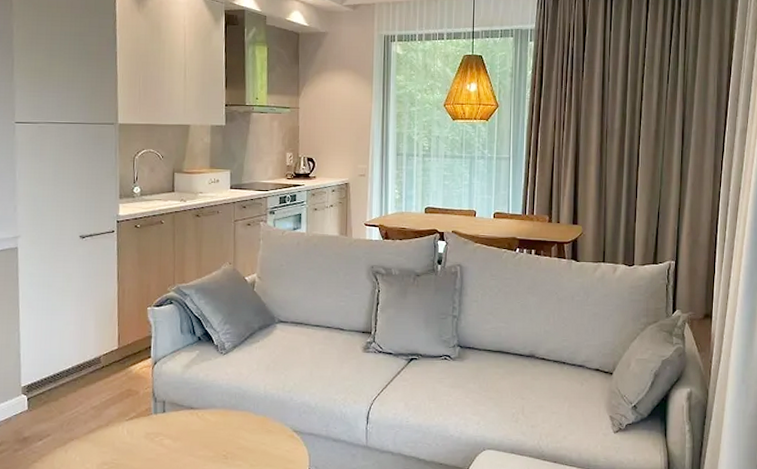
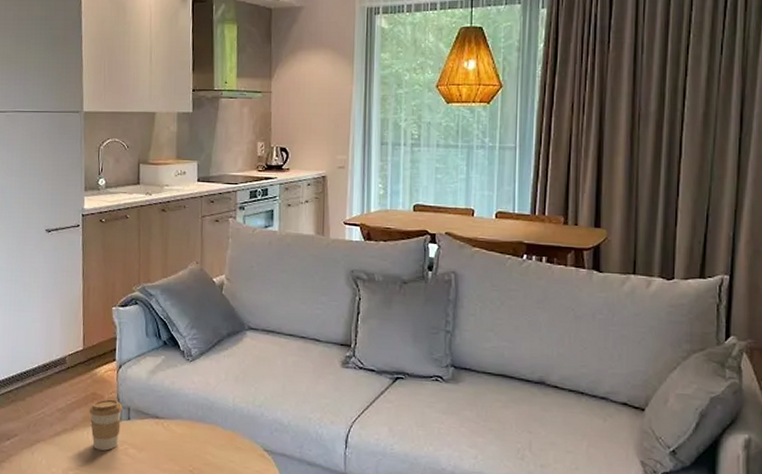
coffee cup: none [124,394,158,443] -> present [89,399,123,451]

